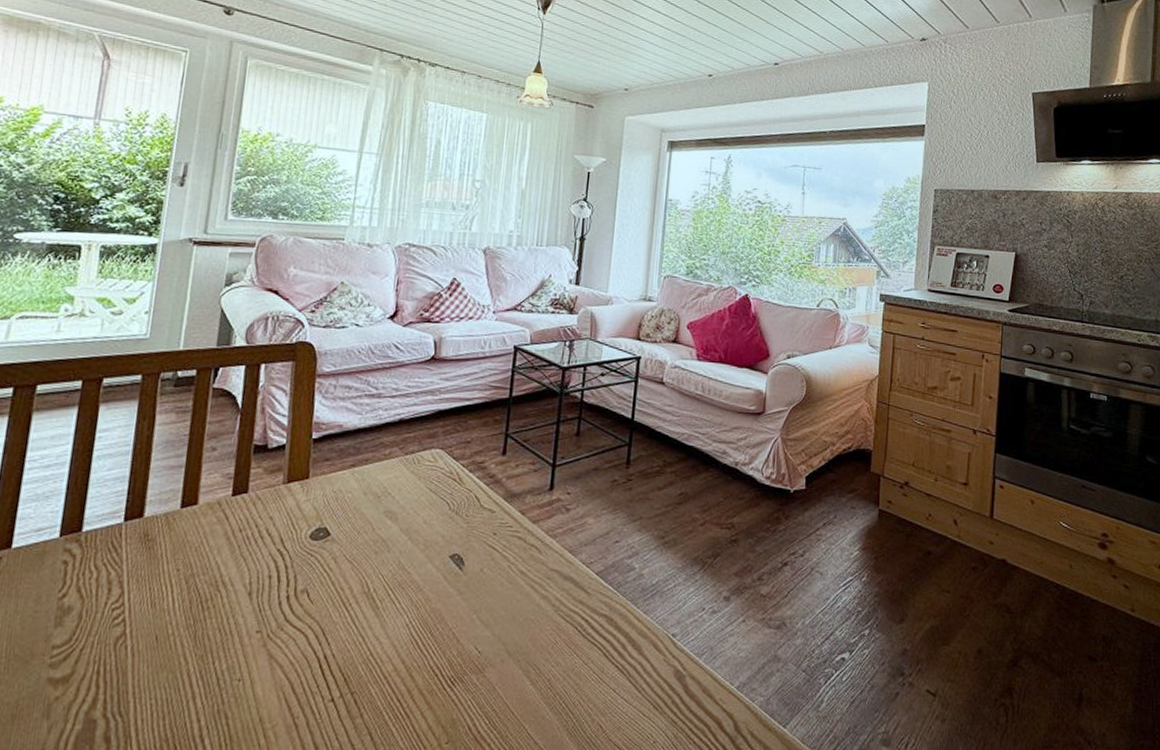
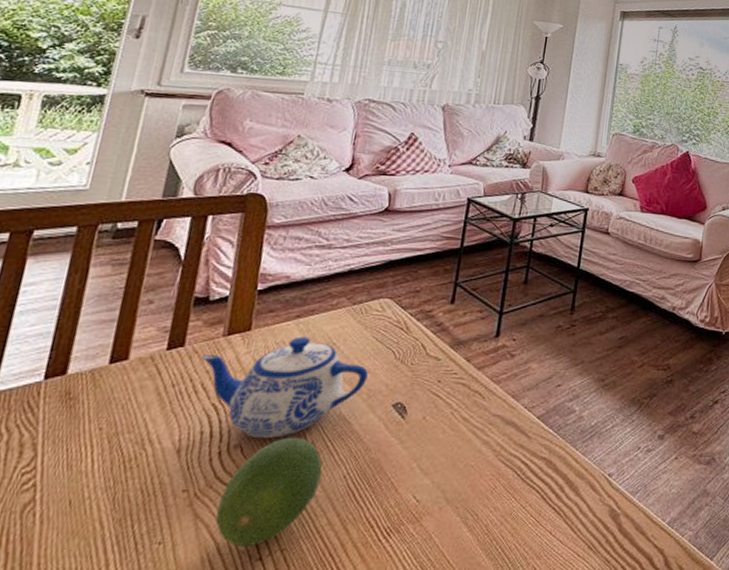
teapot: none [264,485,424,585] -> present [201,336,368,439]
fruit: none [288,584,386,689] -> present [215,437,323,548]

